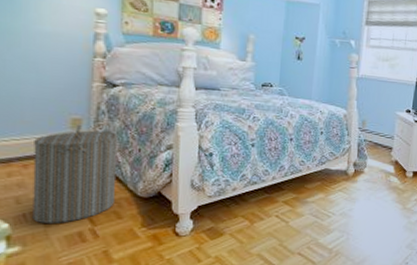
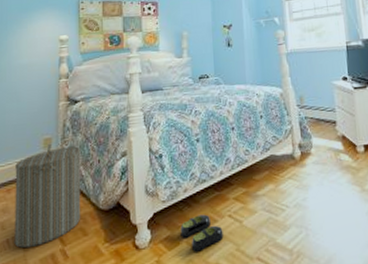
slippers: none [225,212,269,243] -> present [180,214,224,252]

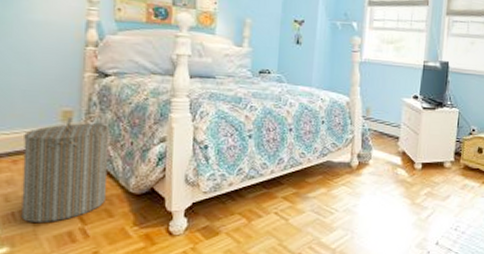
slippers: present [180,214,224,252] -> none [221,209,267,243]

